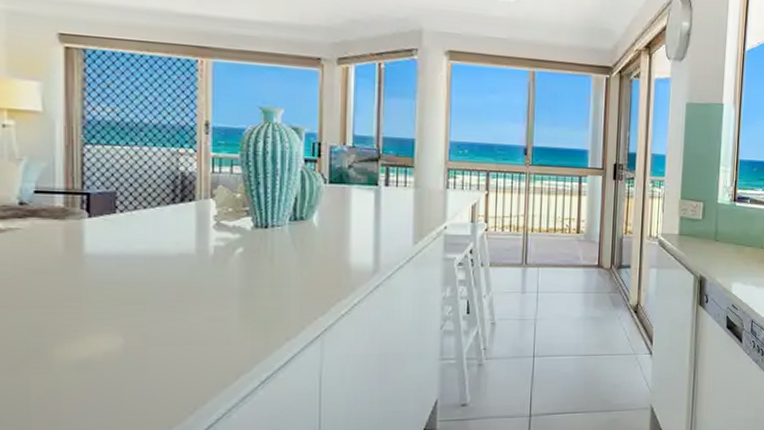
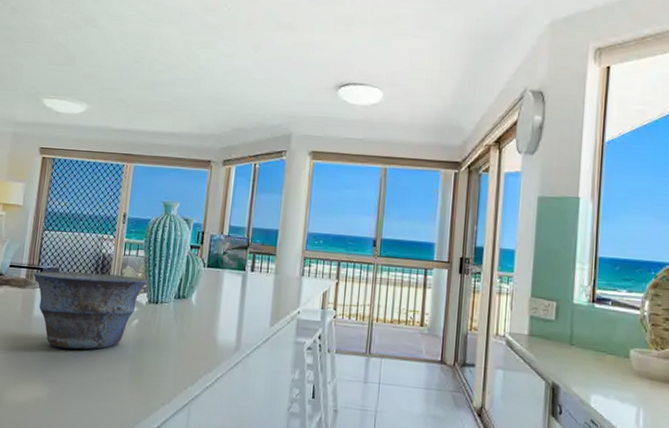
bowl: none [76,195,250,289] -> present [33,271,147,350]

